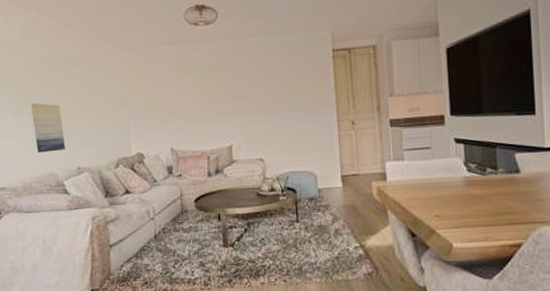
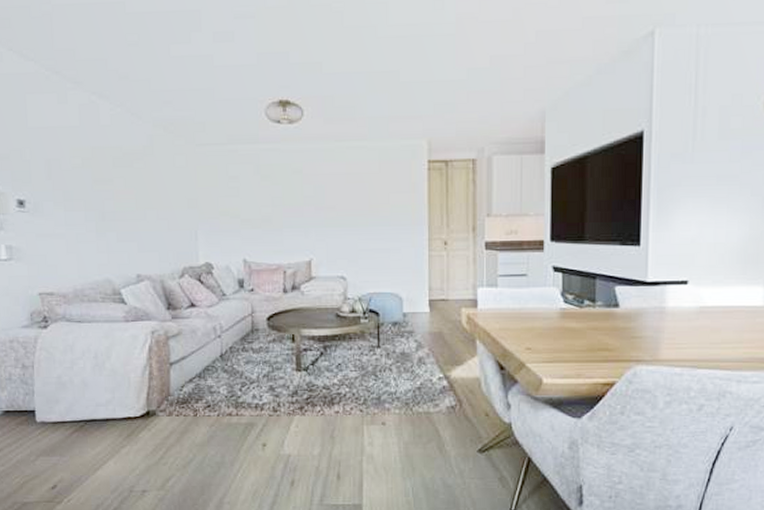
wall art: present [31,103,65,153] -> none [86,199,124,256]

